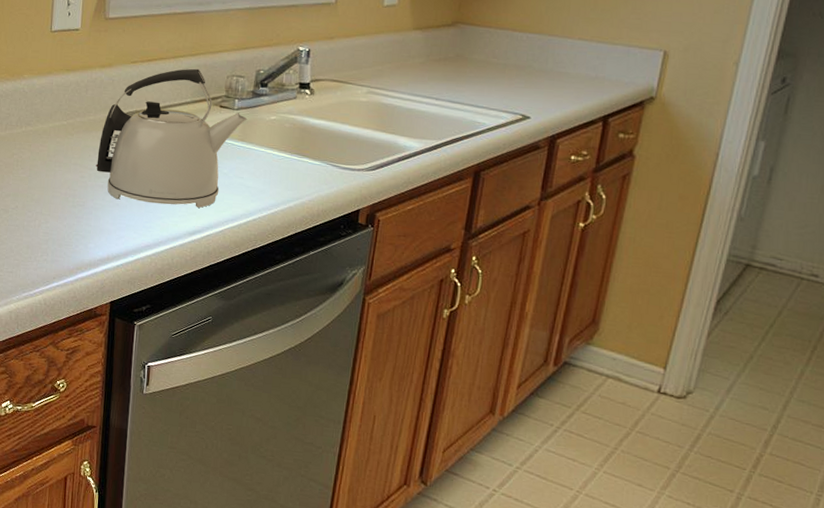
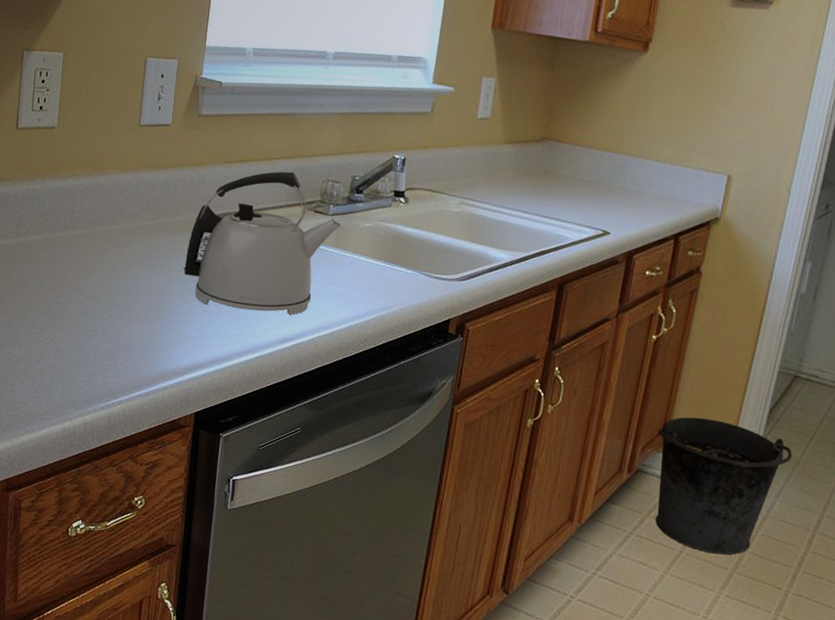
bucket: none [586,308,745,454] -> present [655,417,793,555]

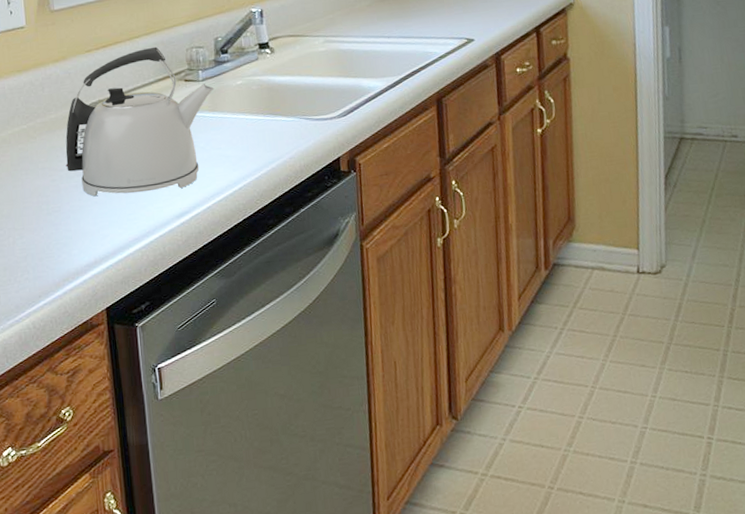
bucket: present [655,417,793,555] -> none [564,197,698,331]

